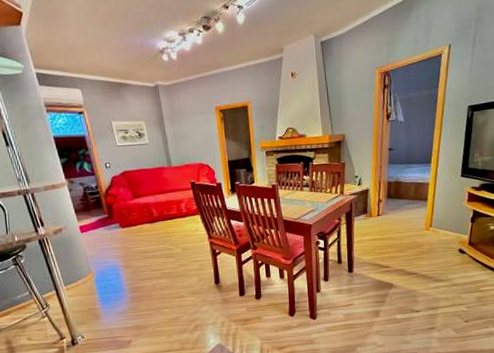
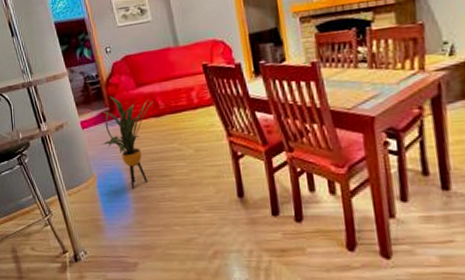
house plant: none [100,205,148,282] -> present [101,96,153,189]

